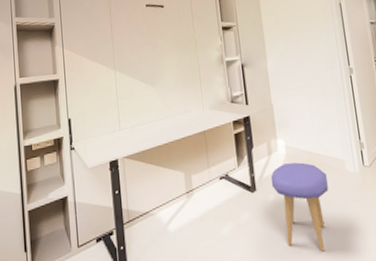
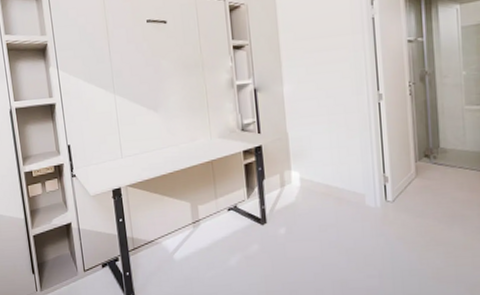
stool: present [270,162,329,252] -> none [282,195,346,285]

